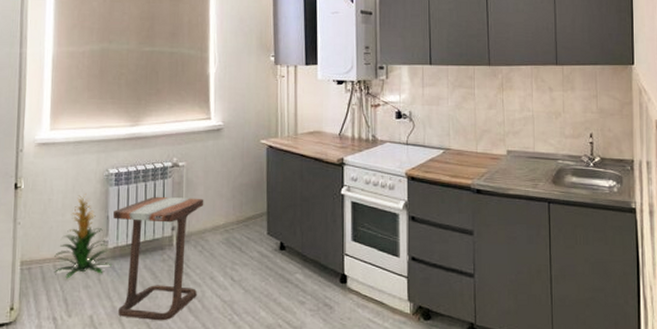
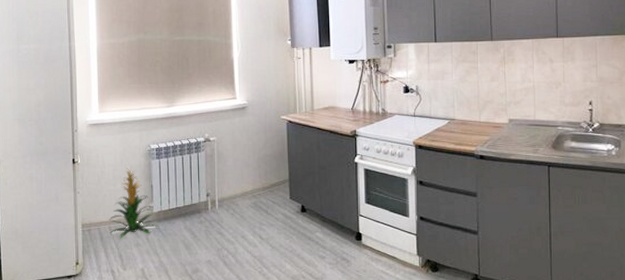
side table: present [113,196,204,321] -> none [156,167,234,273]

